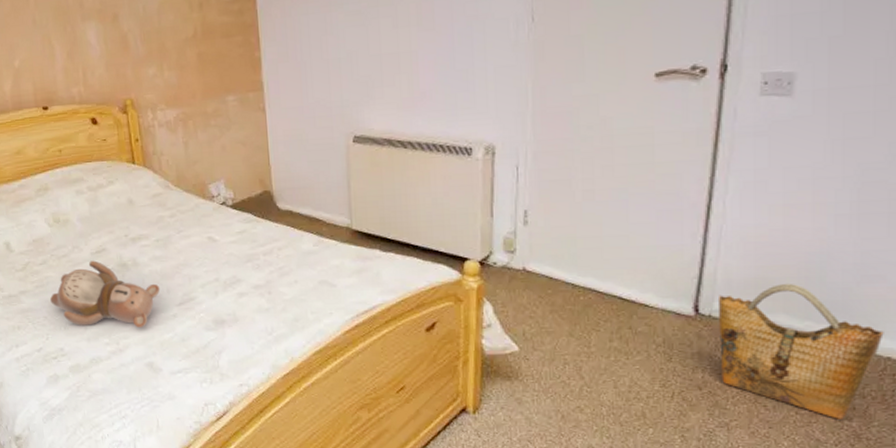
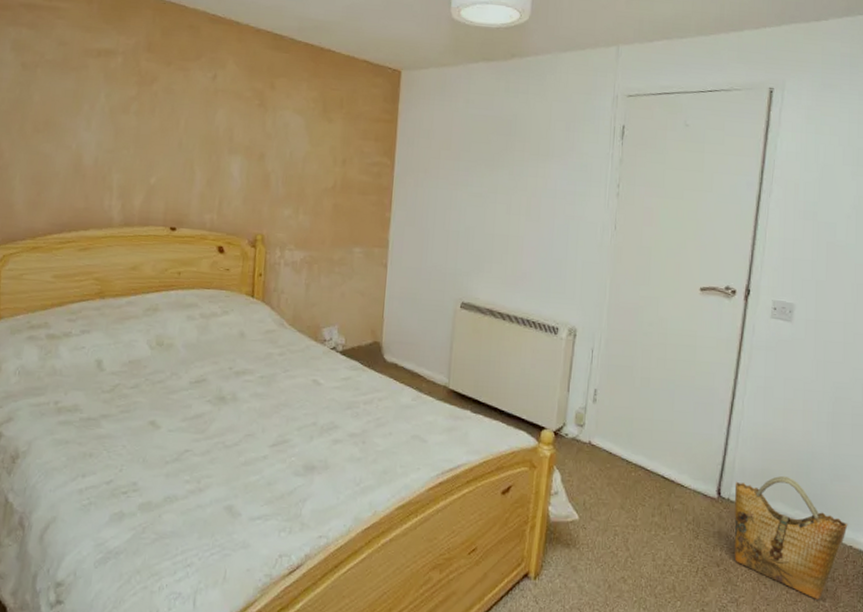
teddy bear: present [50,260,161,328] -> none [134,390,256,468]

